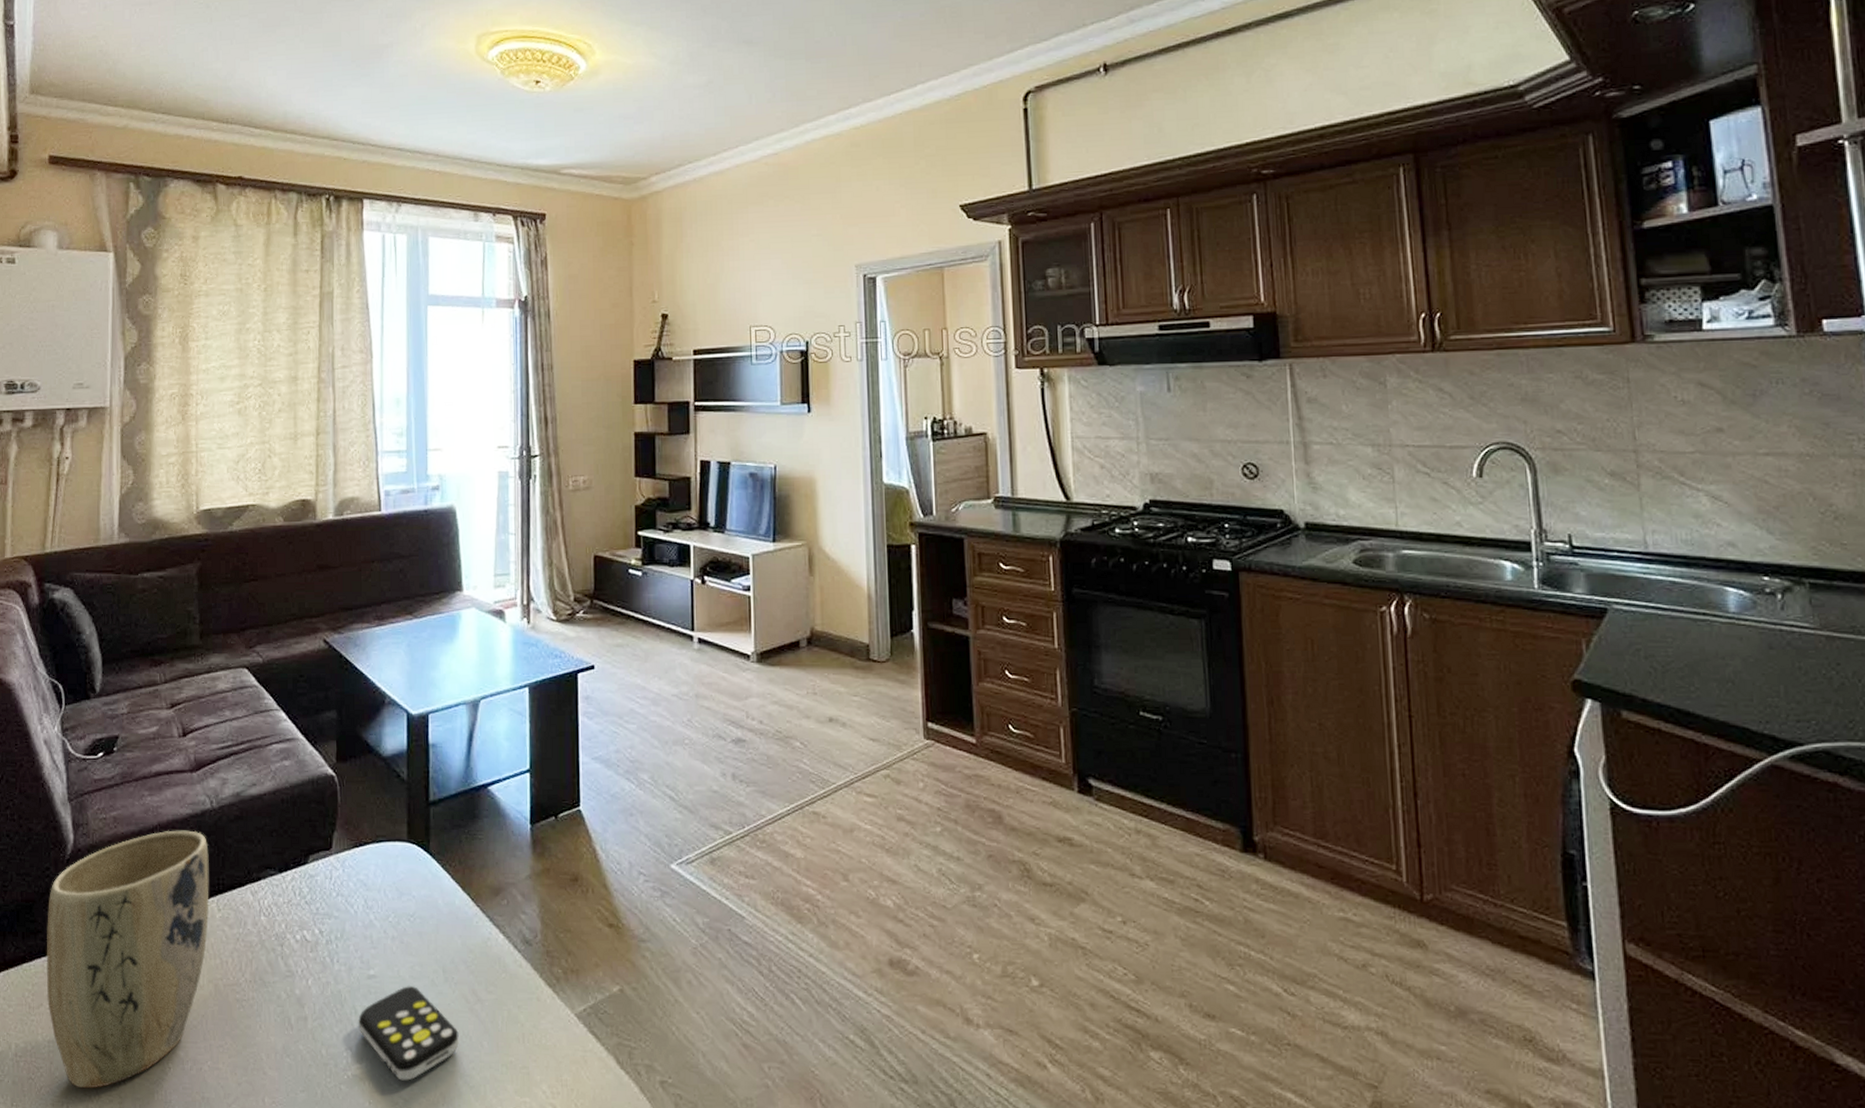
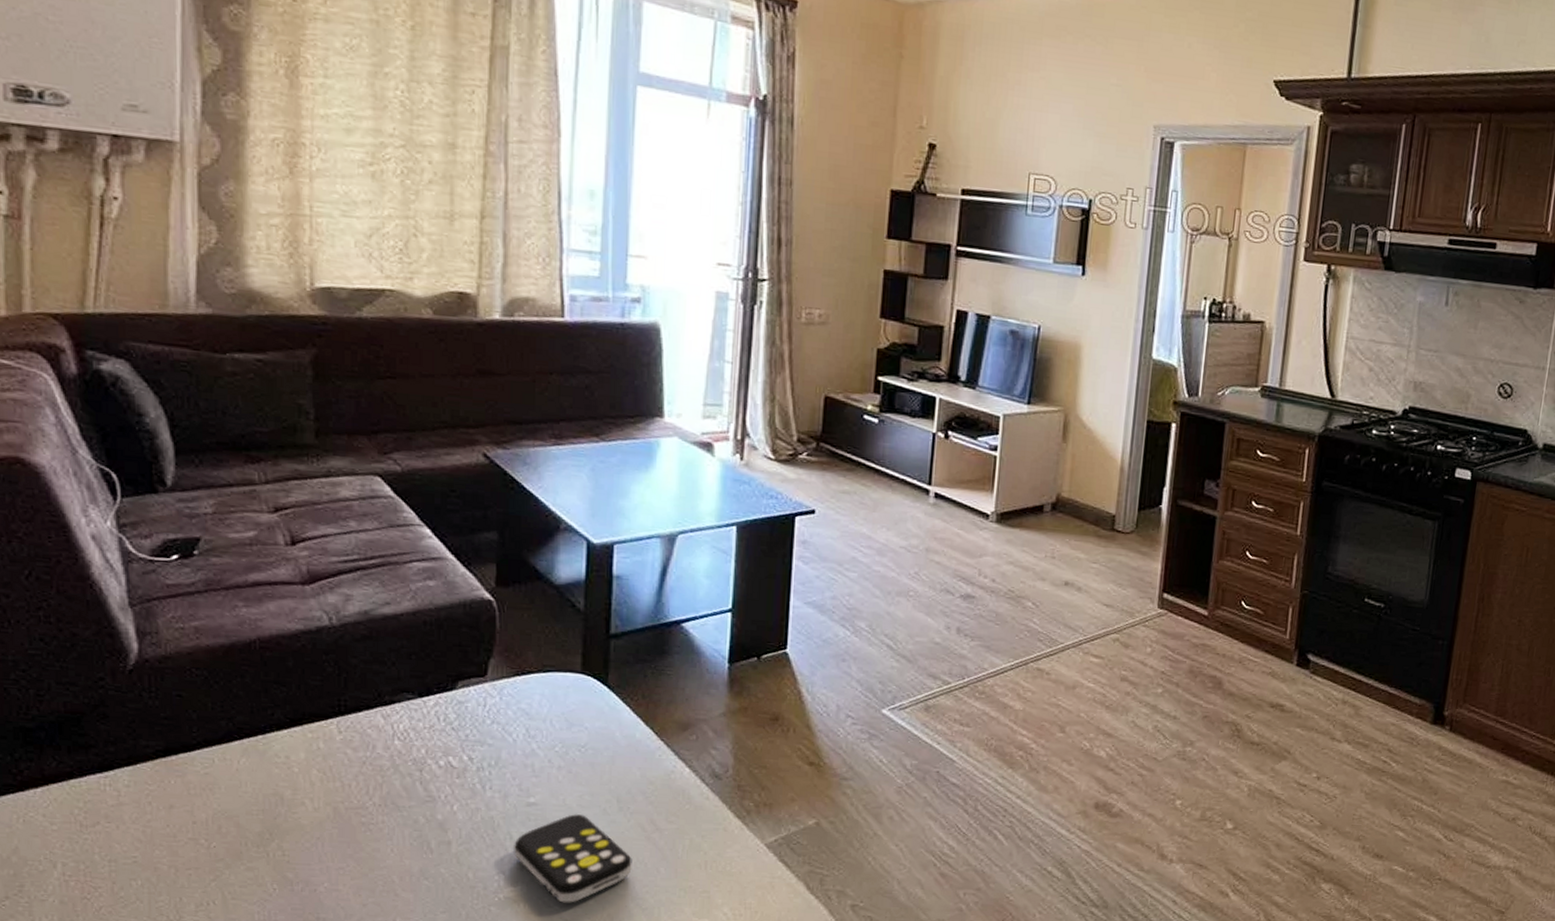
plant pot: present [46,830,209,1089] -> none [102,646,327,909]

